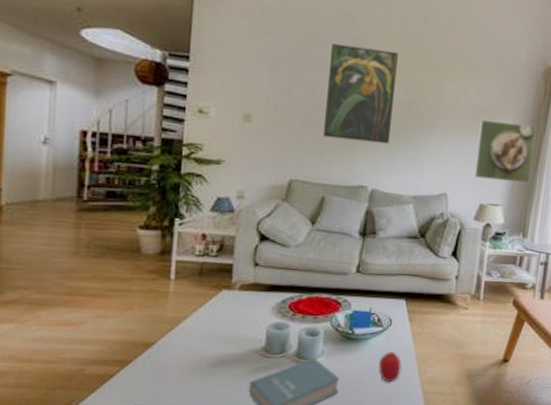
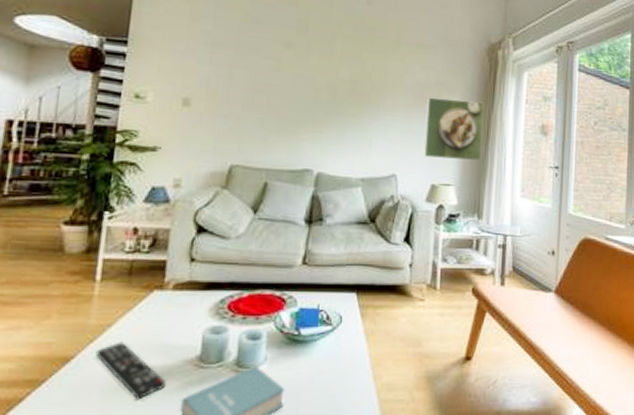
remote control: none [173,332,235,381] -> present [95,341,166,400]
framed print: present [323,43,398,144] -> none [266,25,342,125]
fruit: present [378,351,403,383] -> none [328,354,355,392]

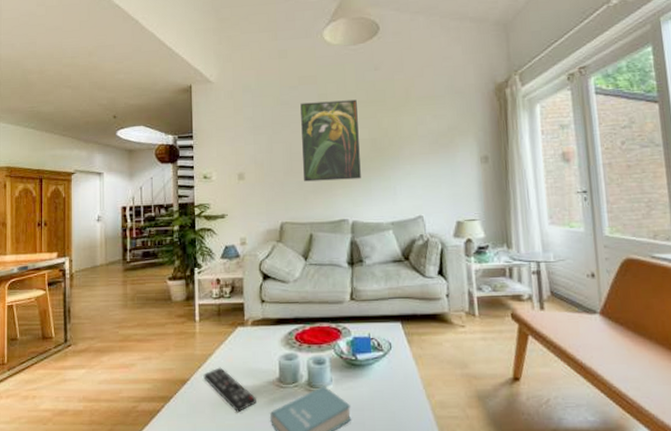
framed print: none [266,25,342,125] -> present [300,99,361,182]
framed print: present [424,97,484,161] -> none [442,139,502,197]

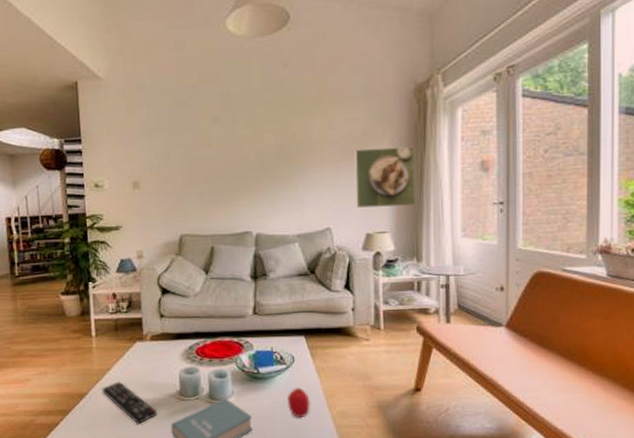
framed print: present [300,99,361,182] -> none [200,100,266,191]
fruit: none [386,375,410,408] -> present [288,387,311,418]
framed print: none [442,139,502,197] -> present [355,146,416,208]

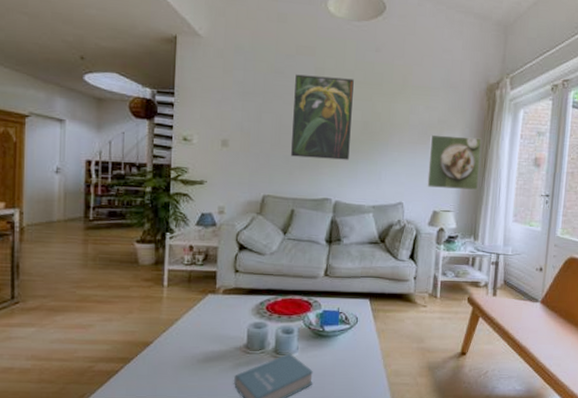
remote control: present [102,381,157,425] -> none [168,332,221,375]
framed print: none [200,100,266,191] -> present [291,74,354,160]
fruit: present [288,387,311,418] -> none [348,346,369,375]

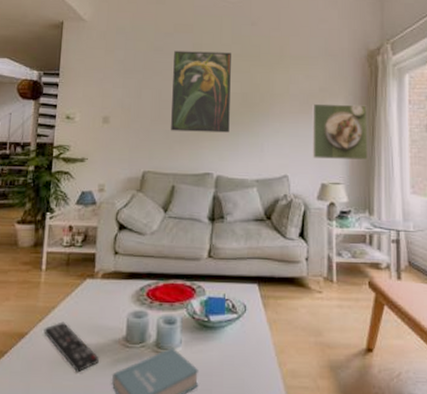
remote control: none [168,332,221,375] -> present [43,321,99,373]

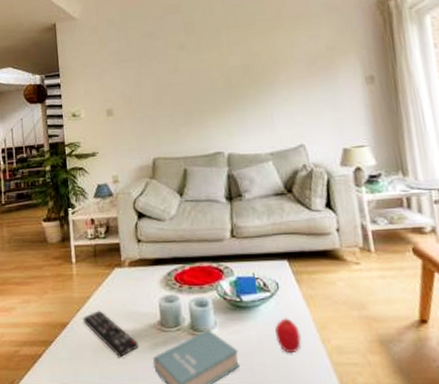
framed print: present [171,51,231,133] -> none [166,25,235,115]
fruit: none [237,340,261,376] -> present [275,318,302,354]
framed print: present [313,103,368,160] -> none [321,57,393,123]

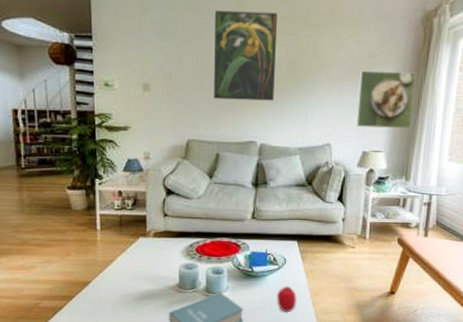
remote control: present [83,310,138,358] -> none [105,272,156,312]
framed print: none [166,25,235,115] -> present [214,10,277,101]
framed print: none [321,57,393,123] -> present [356,70,416,128]

